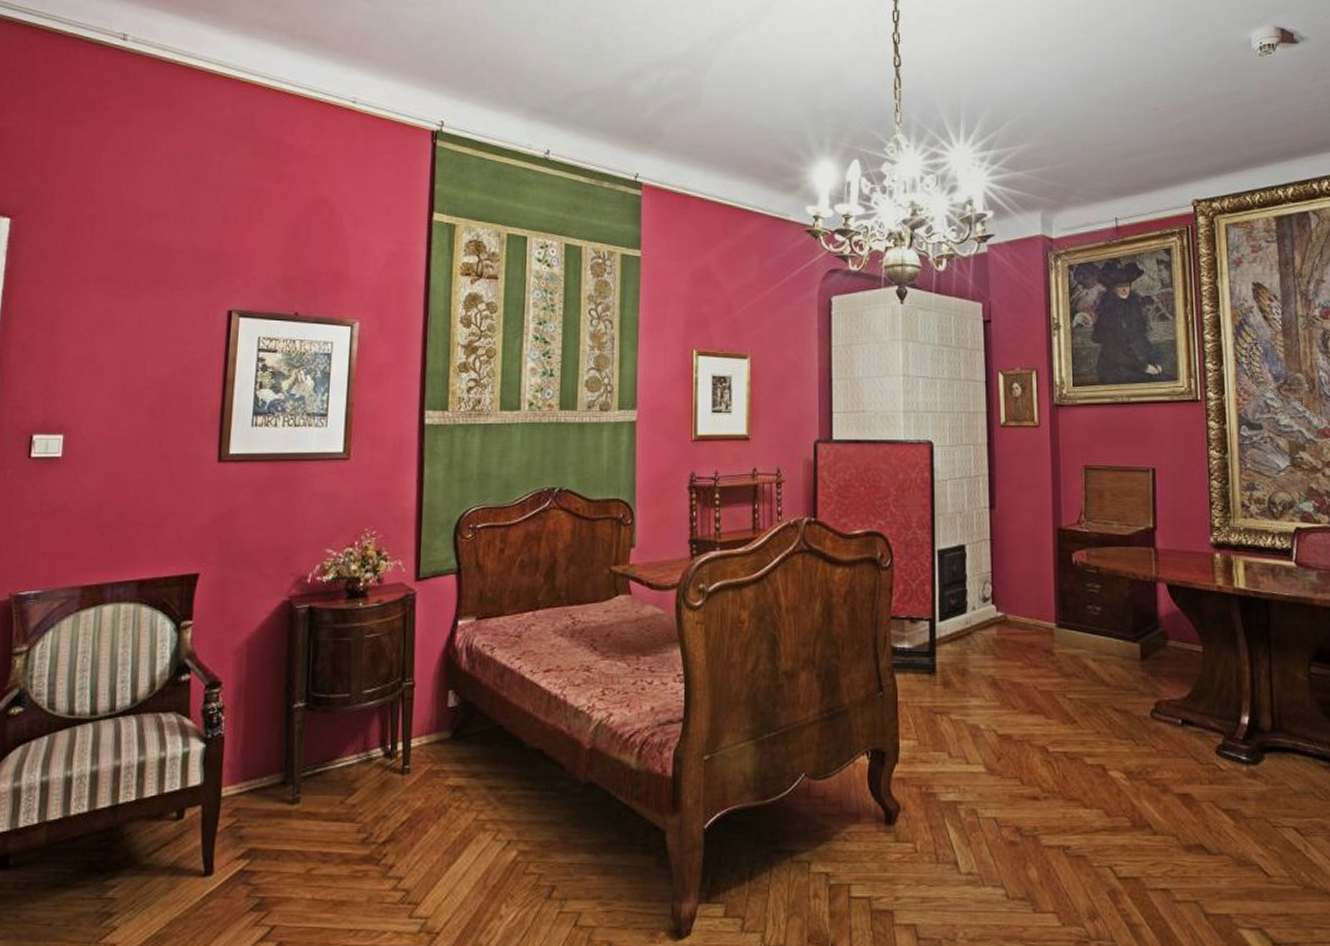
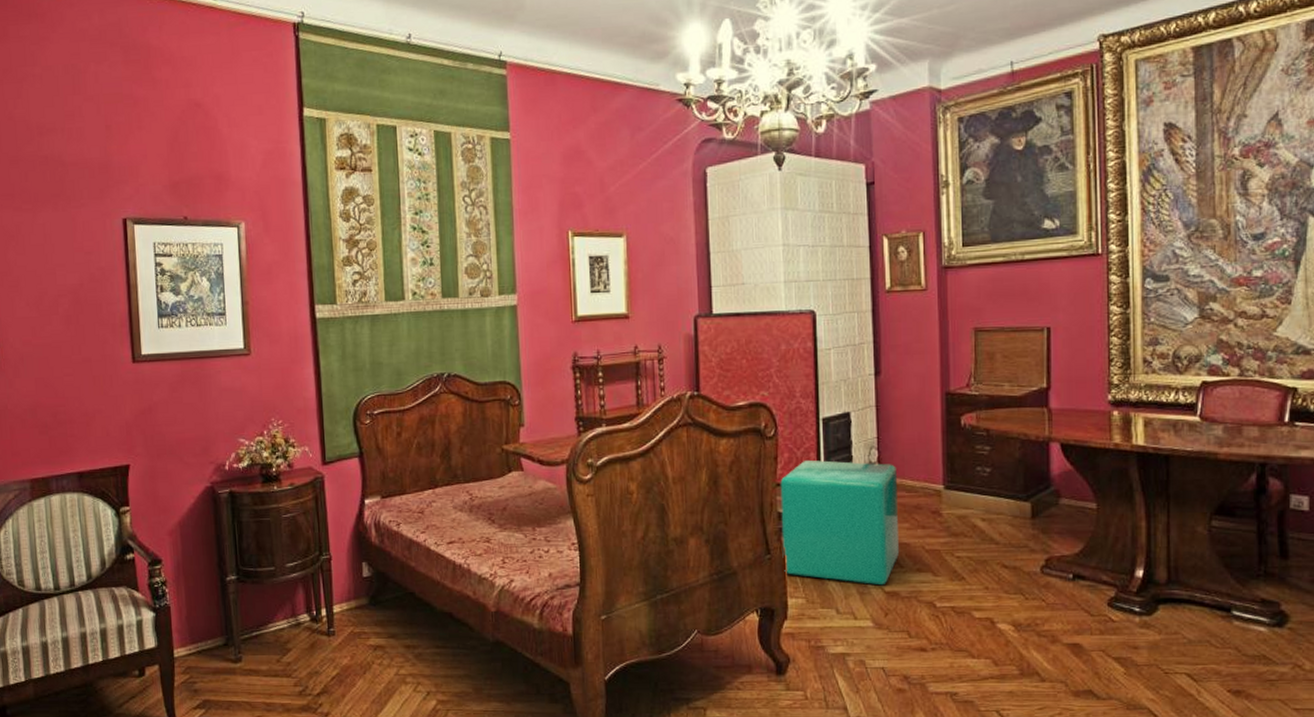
ottoman: none [894,592,1013,728] -> present [780,459,900,586]

